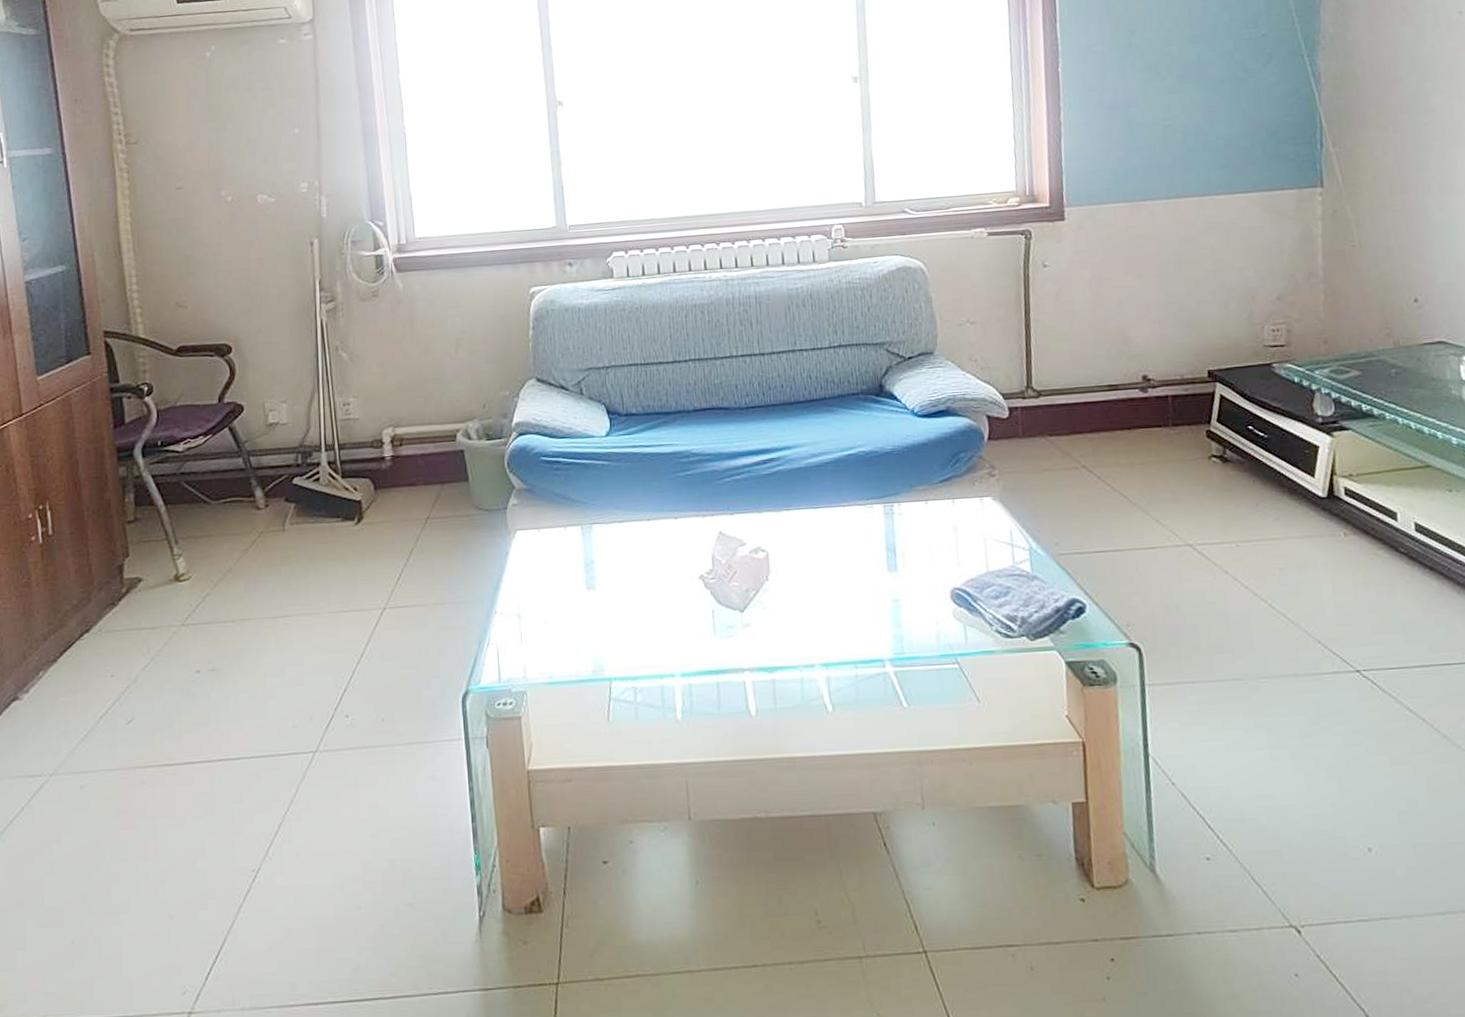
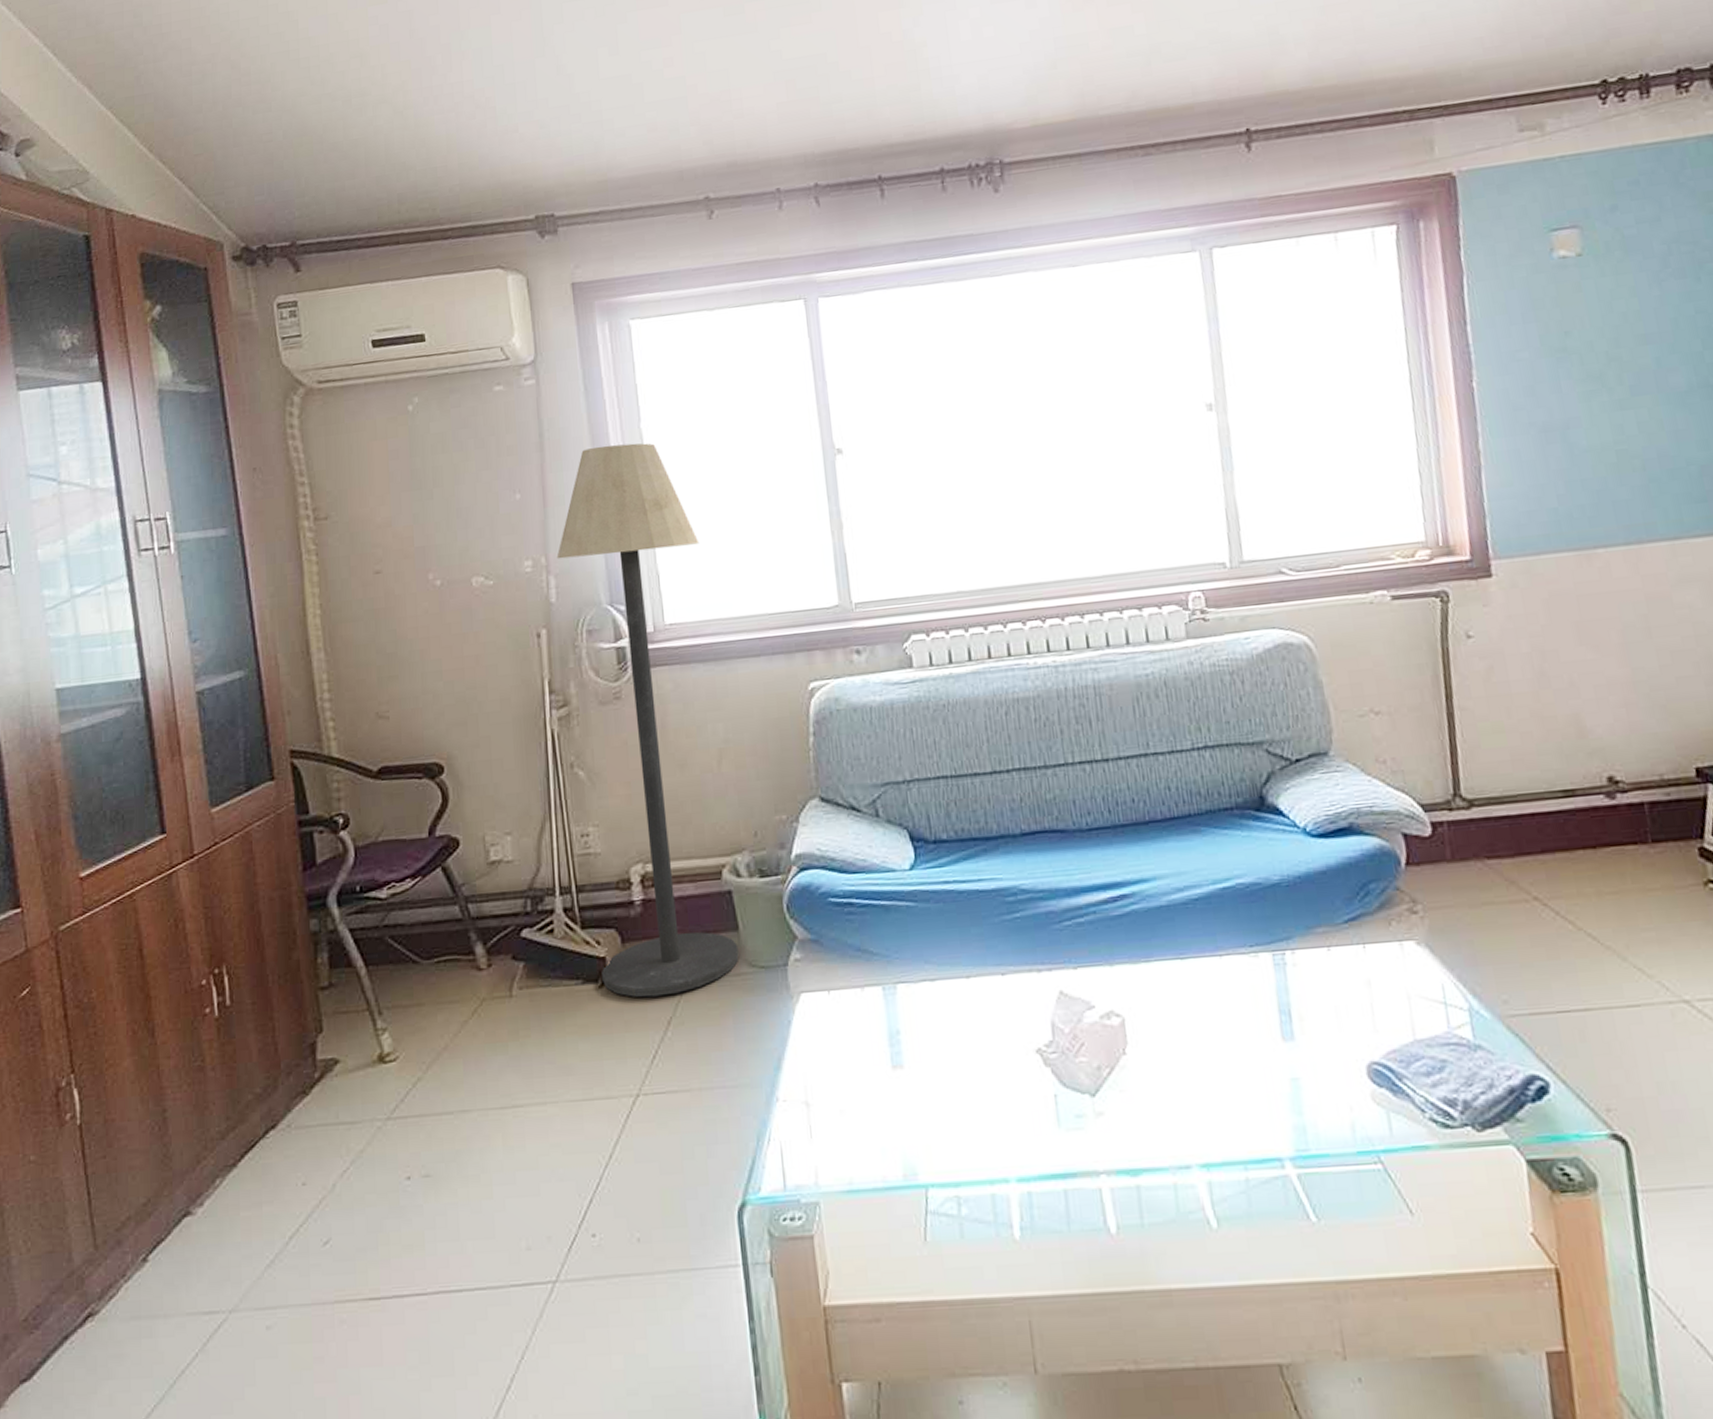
floor lamp: none [328,90,469,533] -> present [556,443,739,998]

